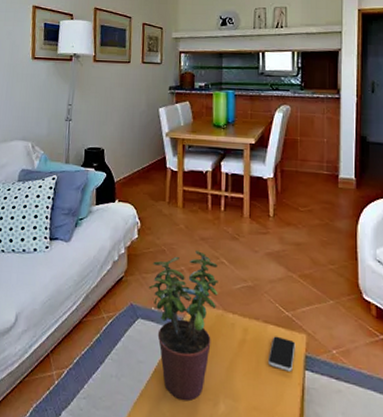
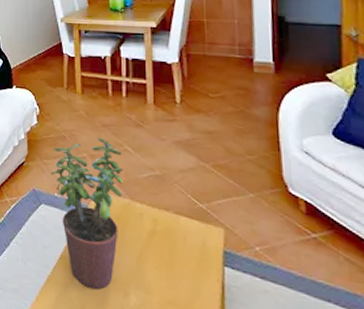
smartphone: present [269,336,295,372] -> none [182,228,212,267]

